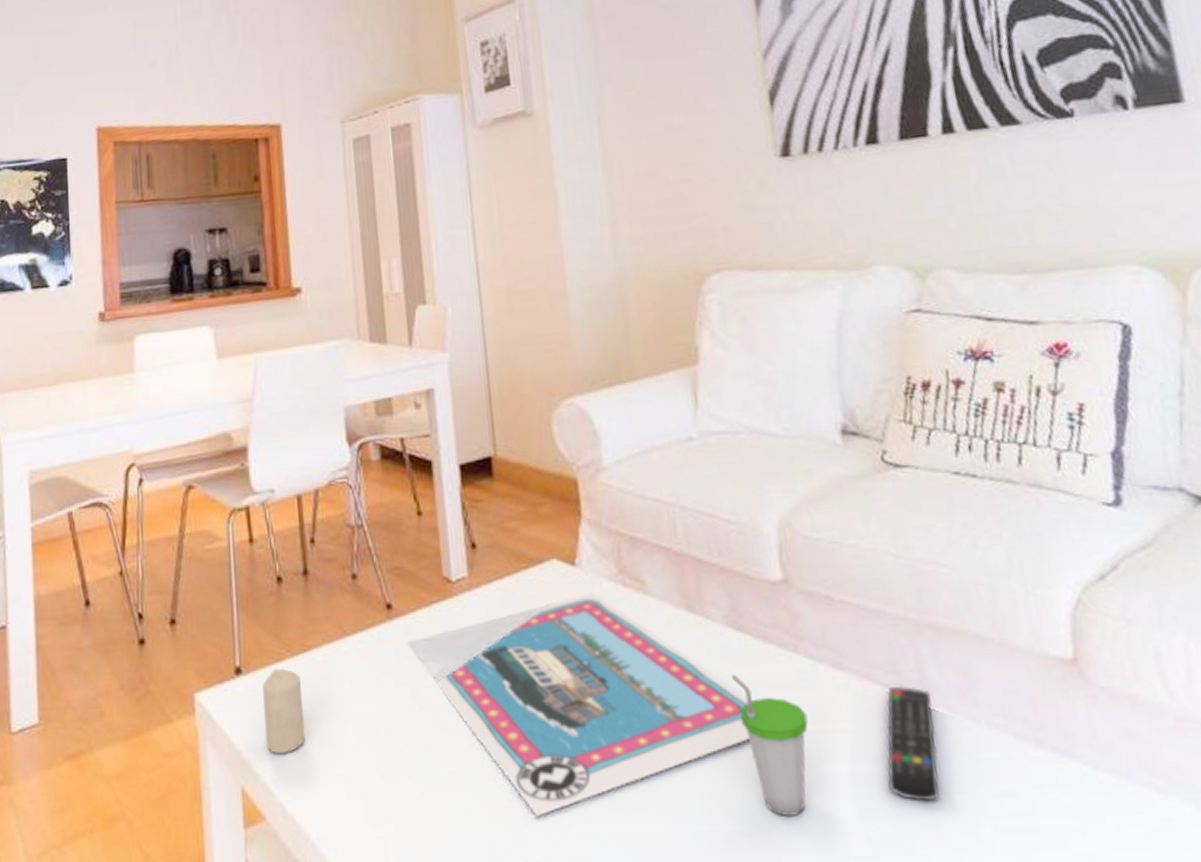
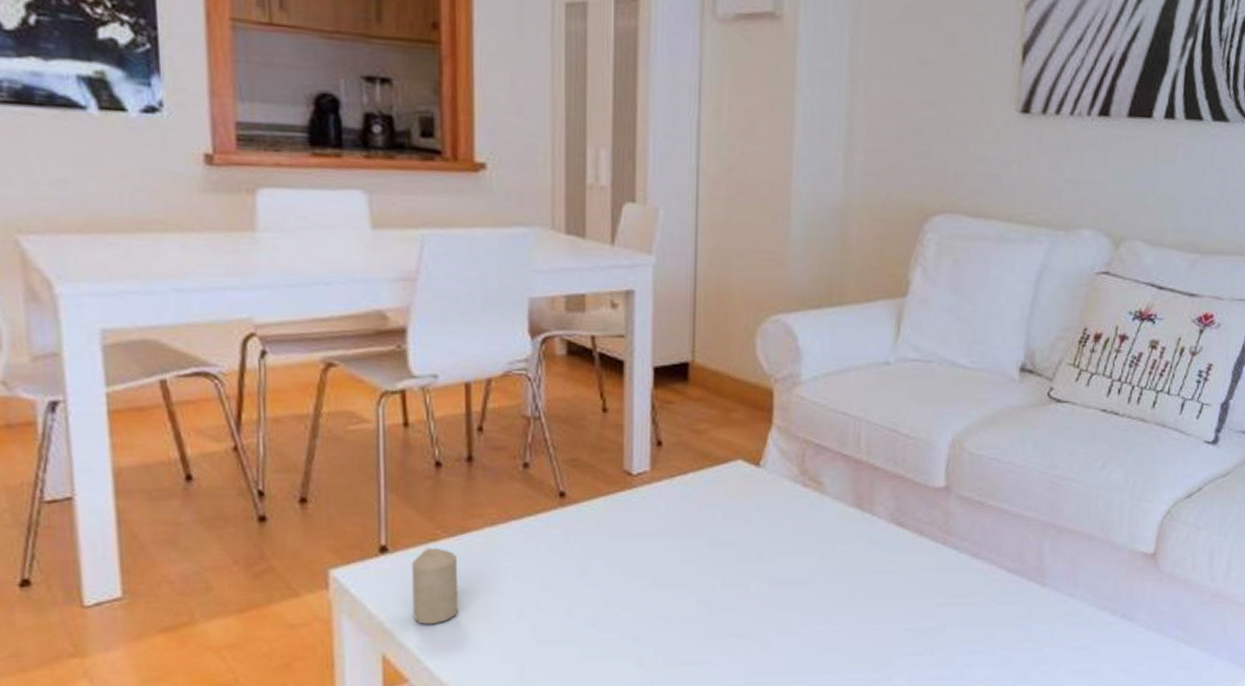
postcard: present [437,592,749,816] -> none [606,489,896,672]
cup: present [732,673,808,816] -> none [886,560,943,666]
remote control: present [886,685,940,802] -> none [996,570,1043,654]

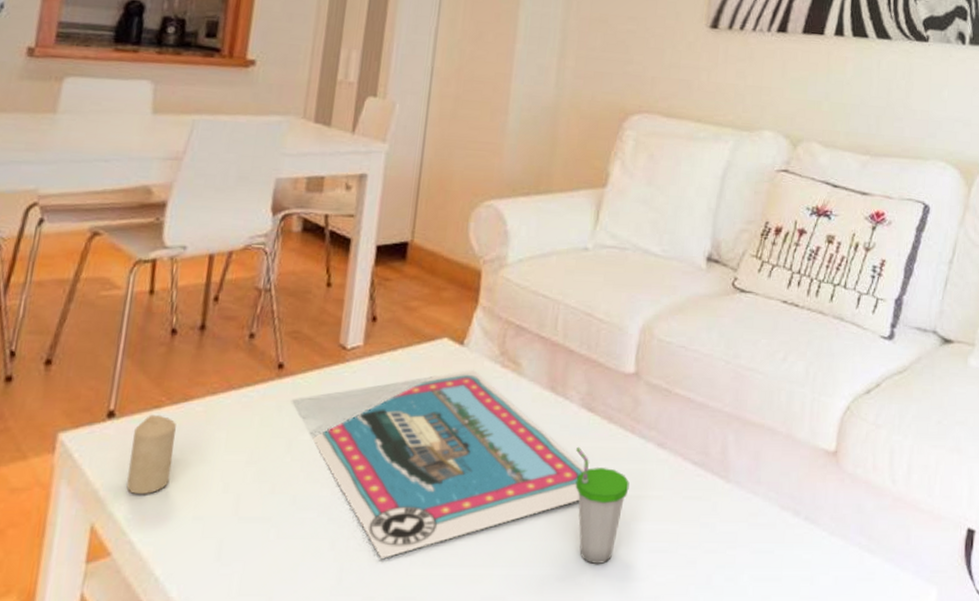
postcard: none [606,489,896,672] -> present [312,369,585,559]
cup: none [886,560,943,666] -> present [575,446,630,564]

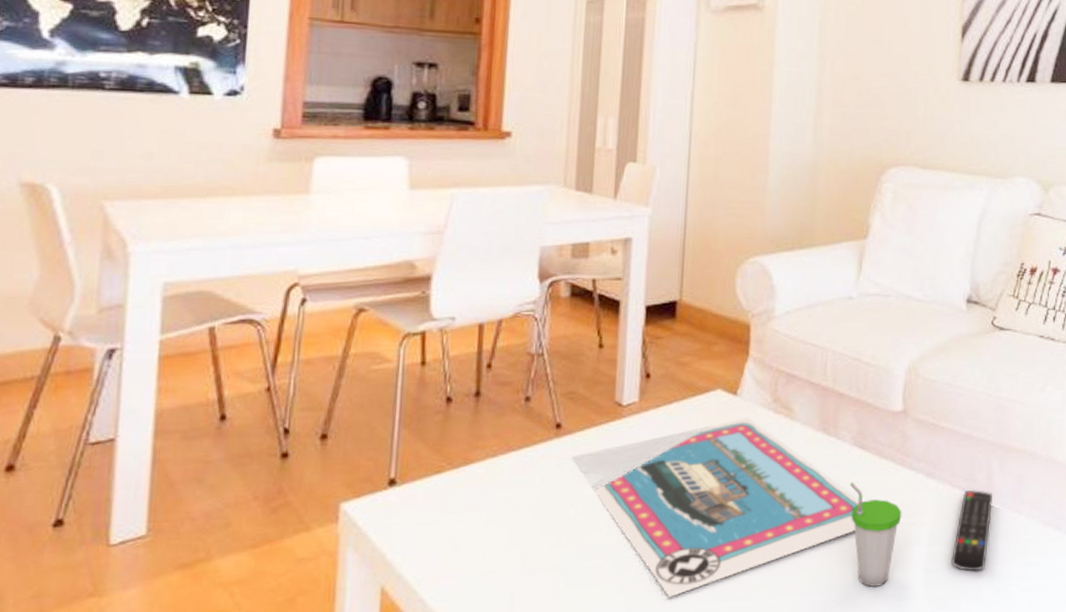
candle: present [126,414,176,495] -> none [413,479,459,556]
remote control: none [680,464,727,555] -> present [951,489,993,572]

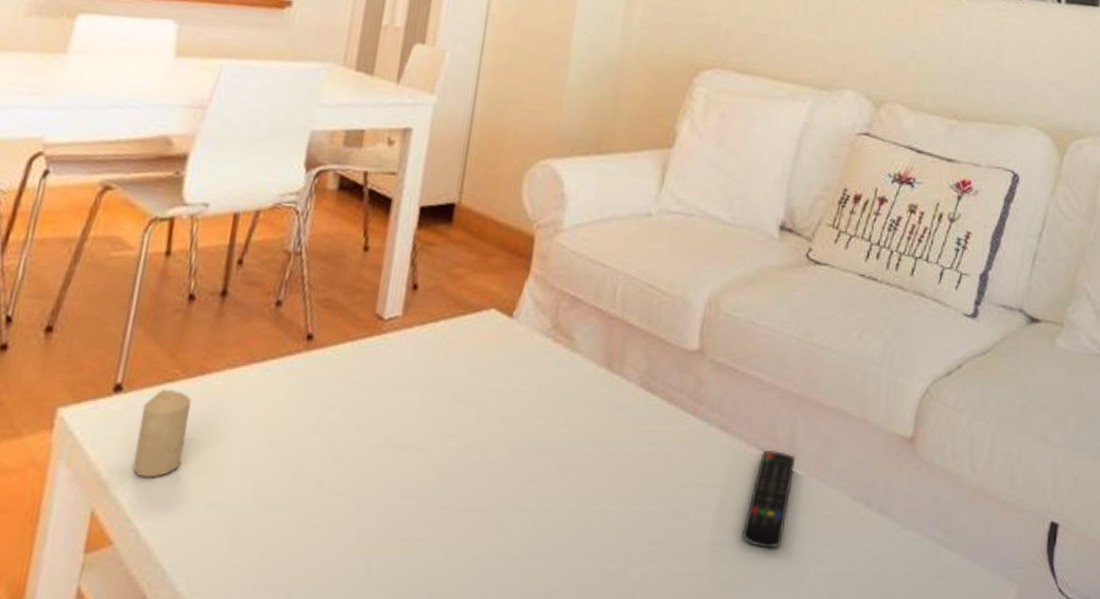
candle: none [413,479,459,556] -> present [132,389,191,478]
postcard: present [595,417,859,597] -> none [342,343,641,550]
cup: present [850,481,902,587] -> none [630,429,690,557]

